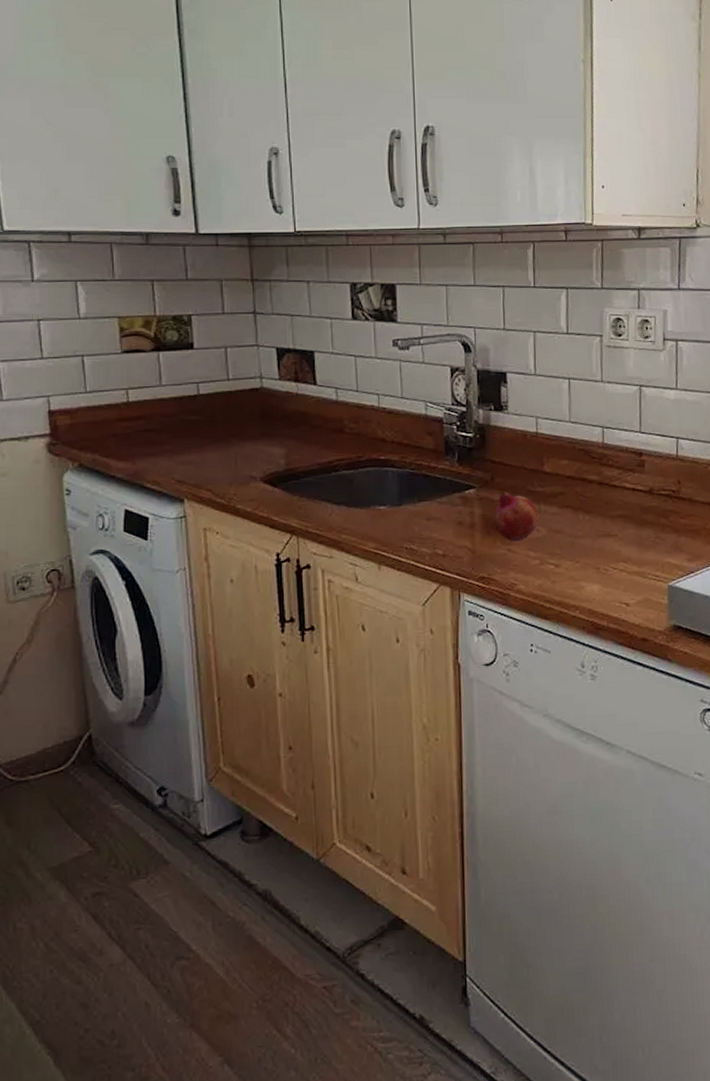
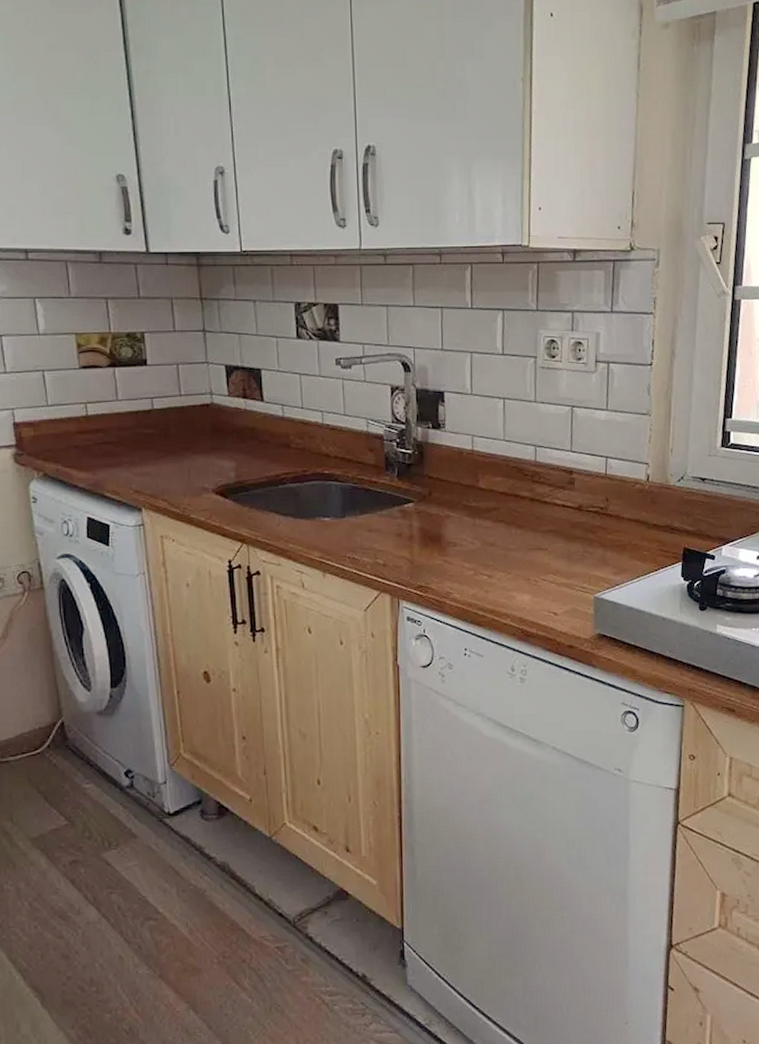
fruit: present [493,491,539,542] -> none [430,506,473,554]

